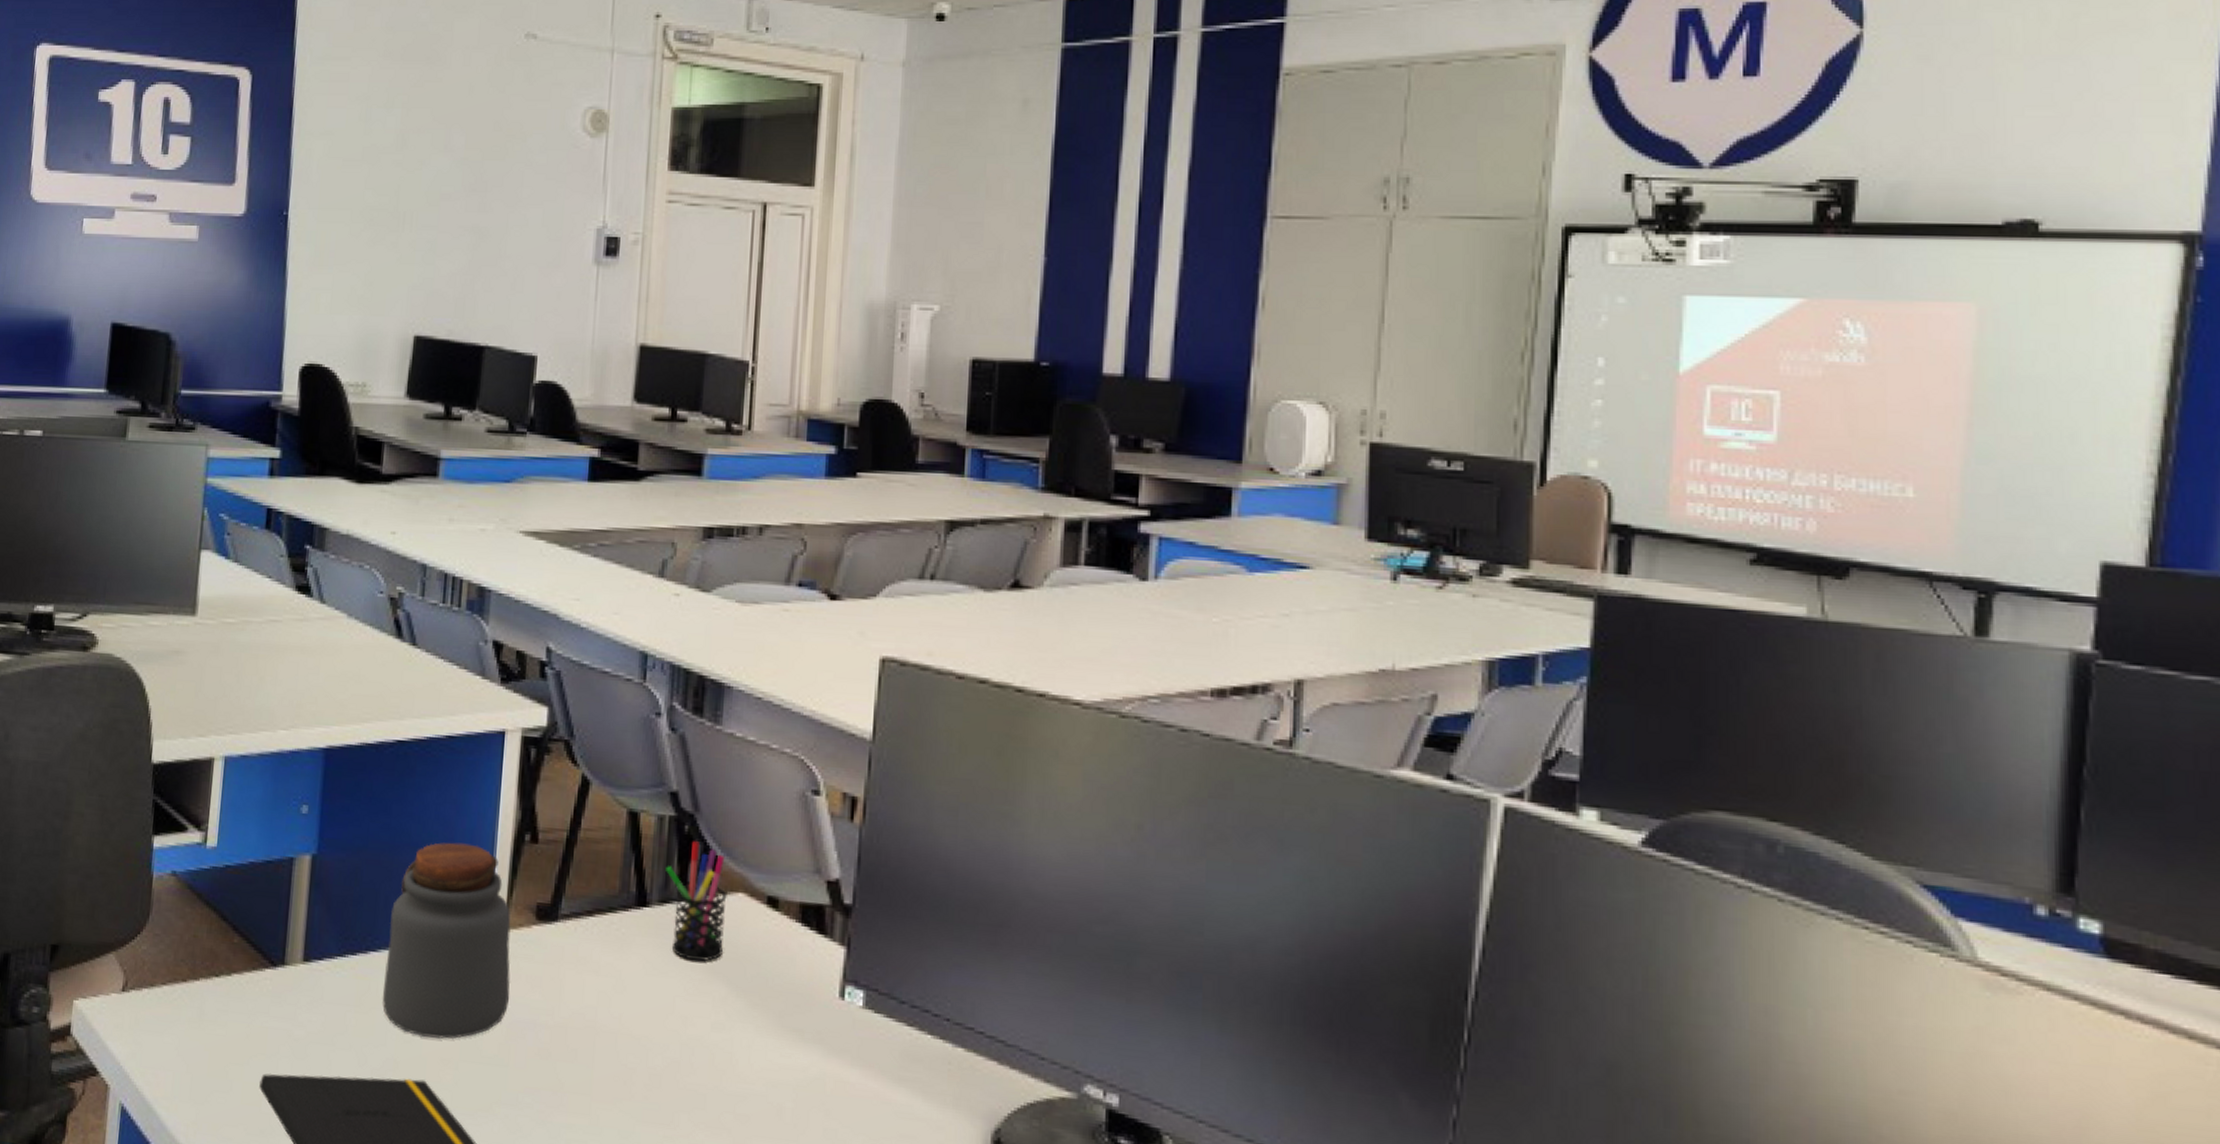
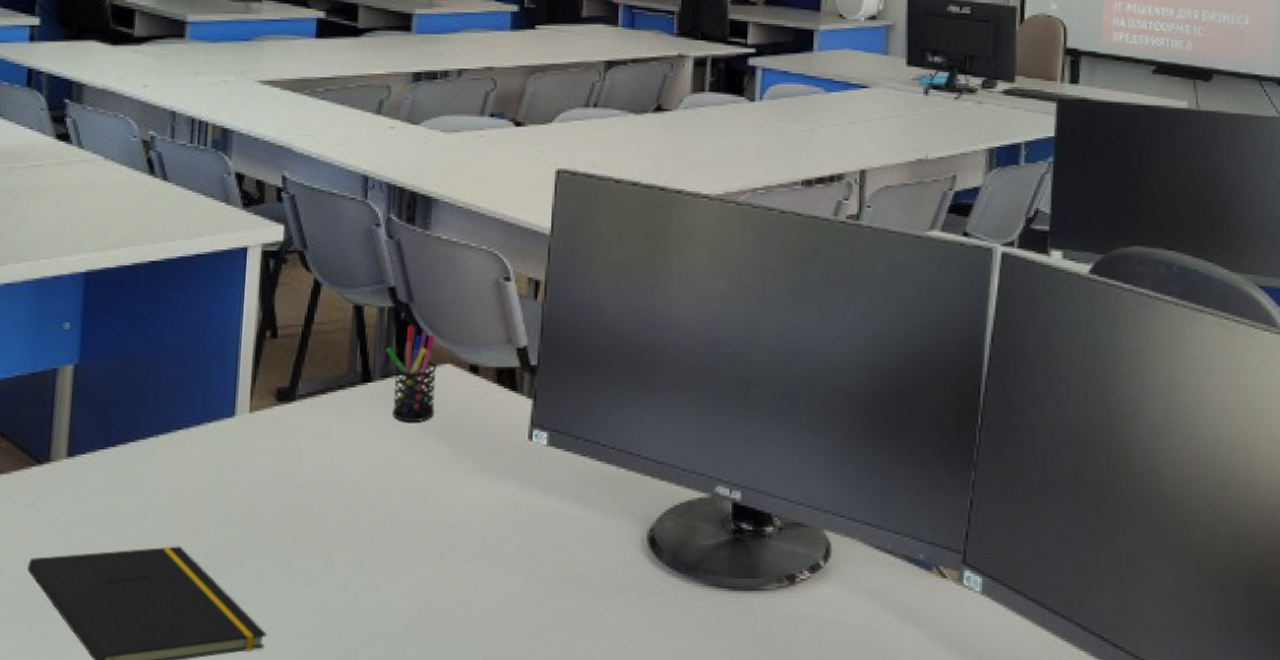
jar: present [382,842,511,1039] -> none [140,343,256,509]

